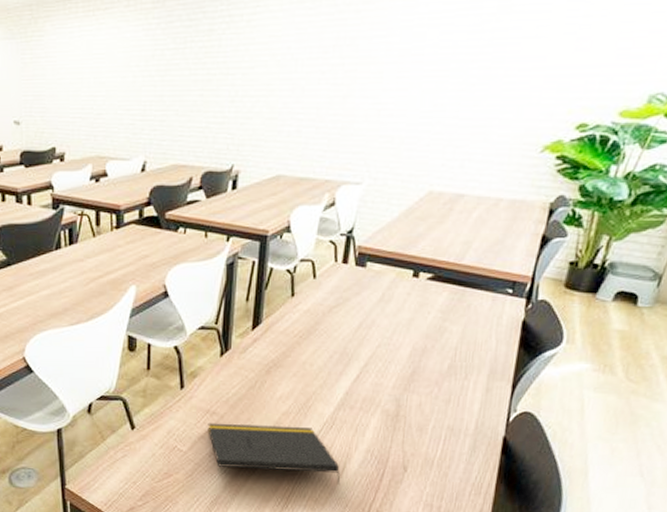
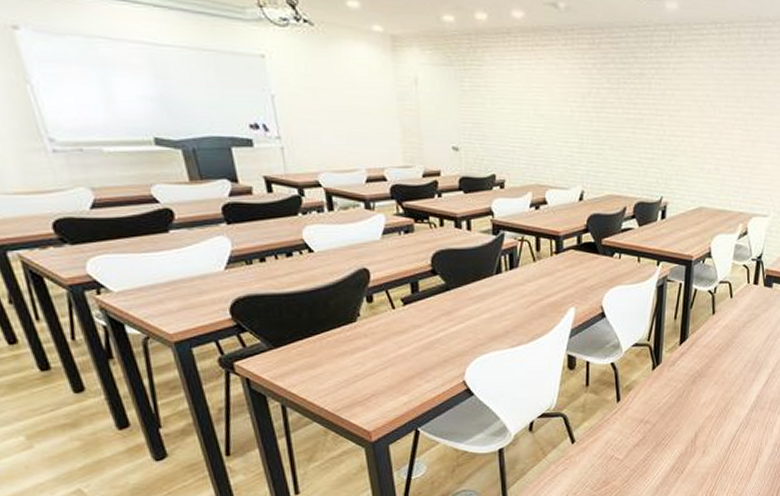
notepad: present [207,423,341,485] -> none [642,428,754,476]

